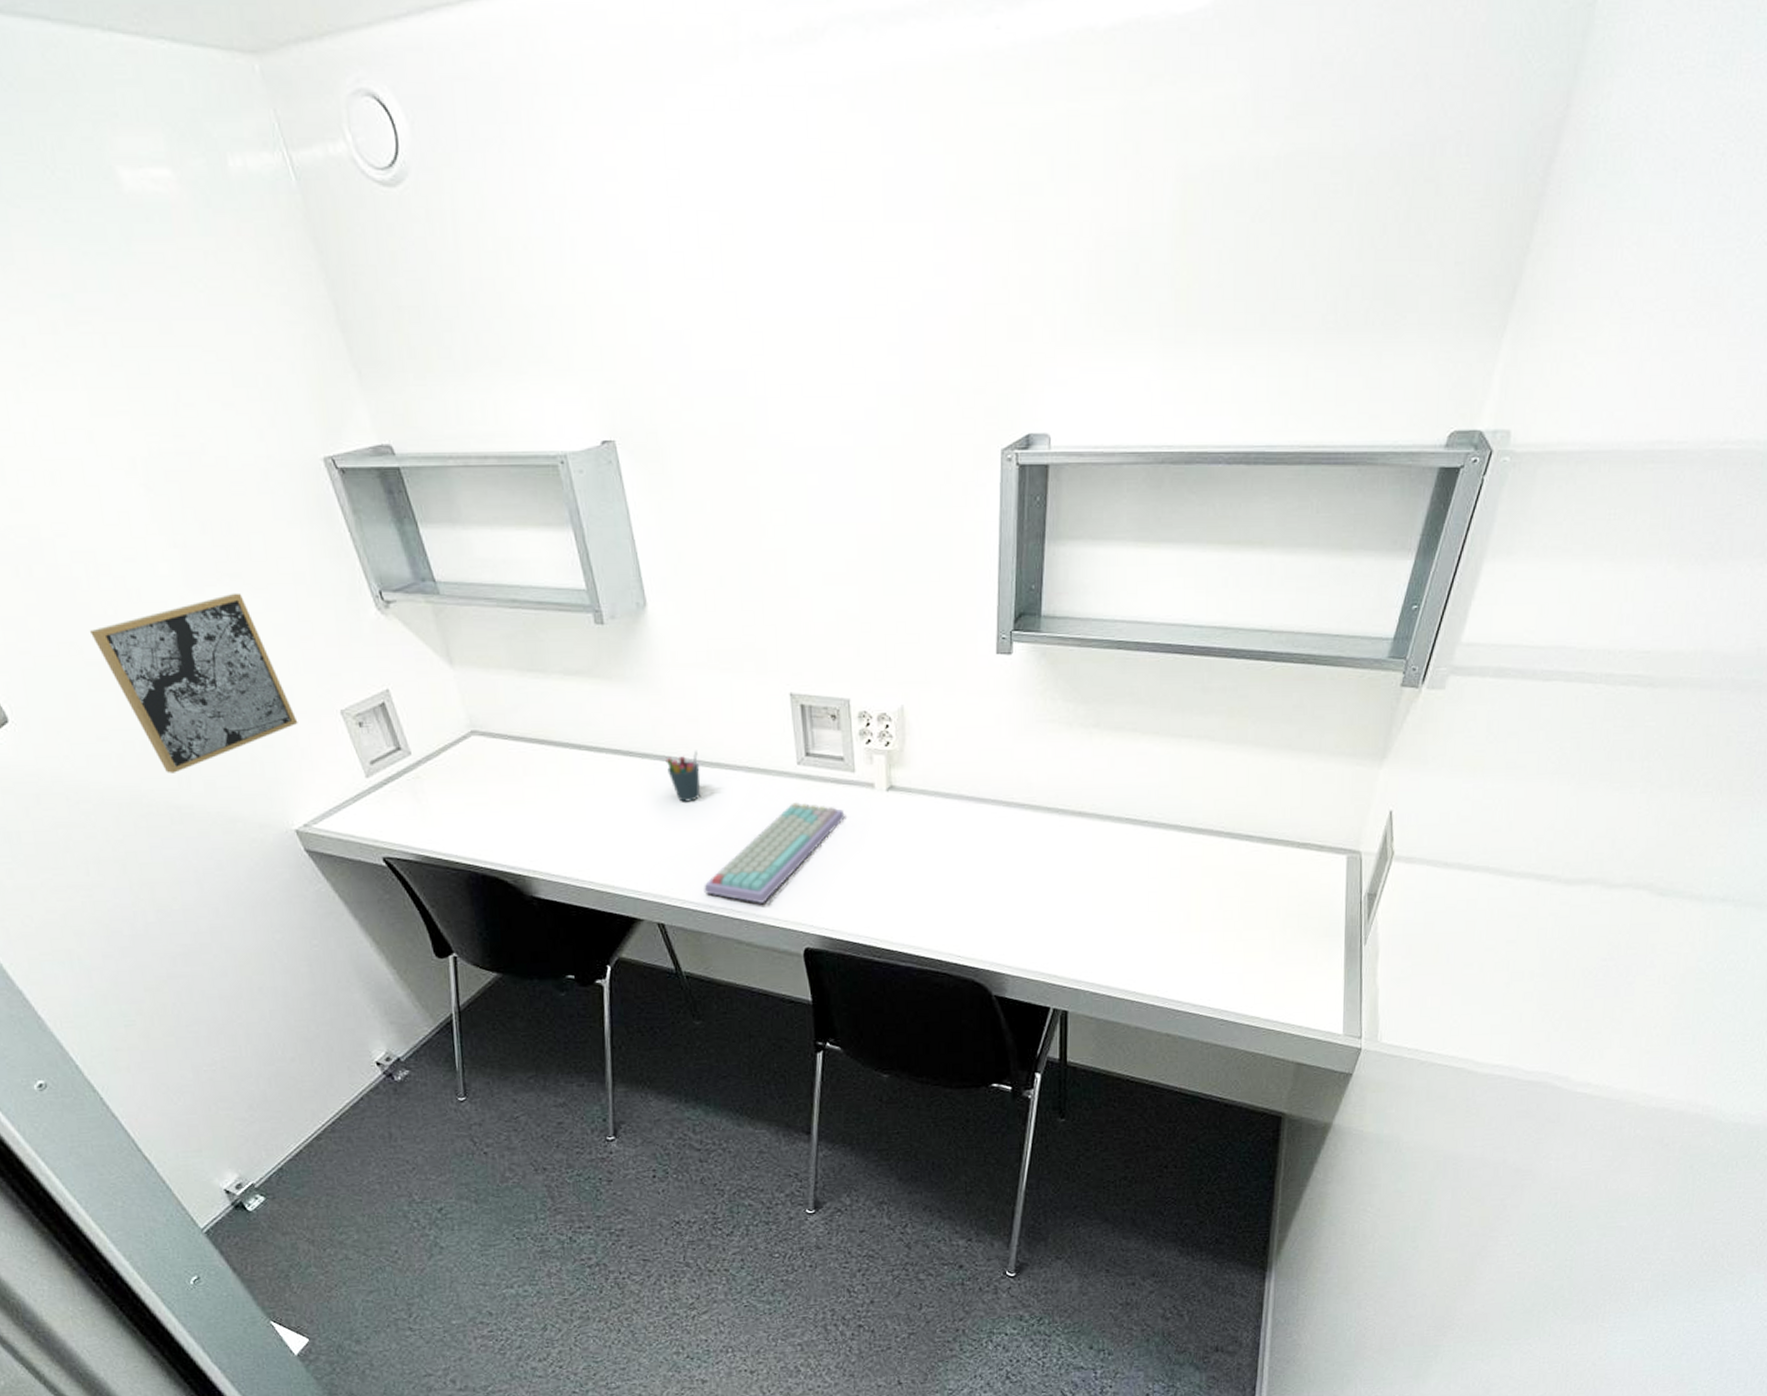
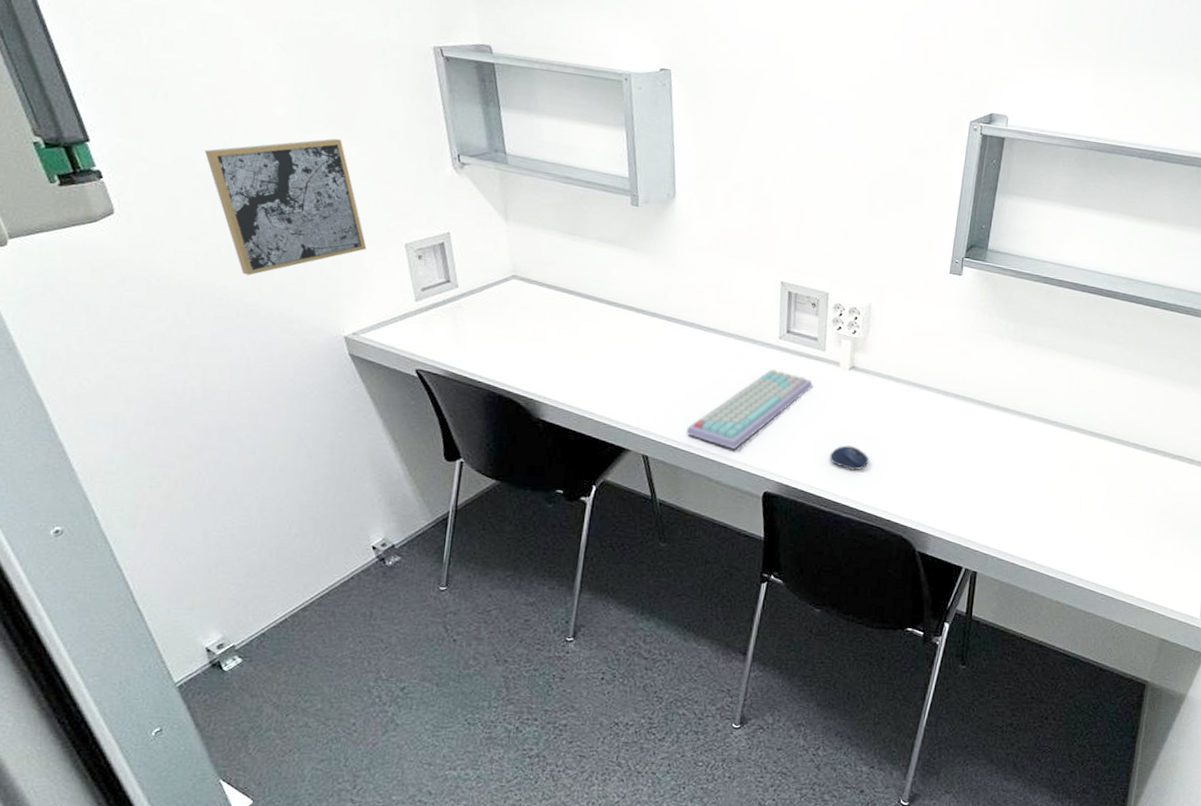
pen holder: present [665,750,701,802] -> none [671,316,699,358]
computer mouse: none [876,882,924,910] -> present [829,445,869,470]

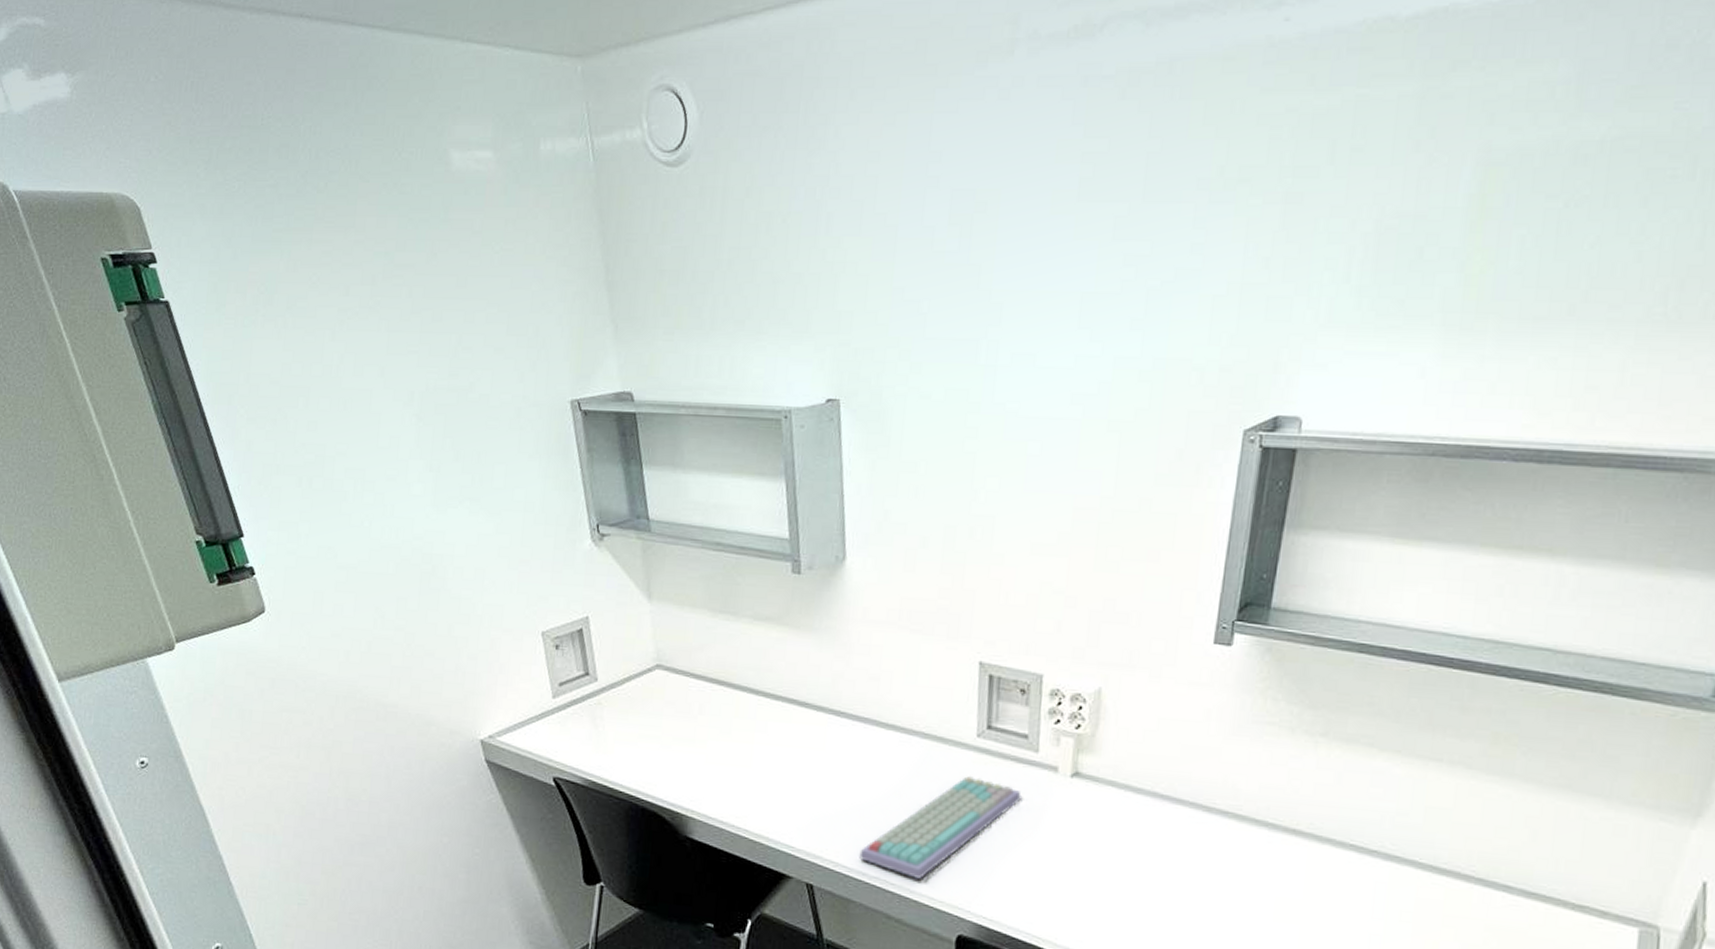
wall art: present [204,138,367,275] -> none [345,515,503,674]
computer mouse: present [829,445,869,470] -> none [1044,877,1099,911]

